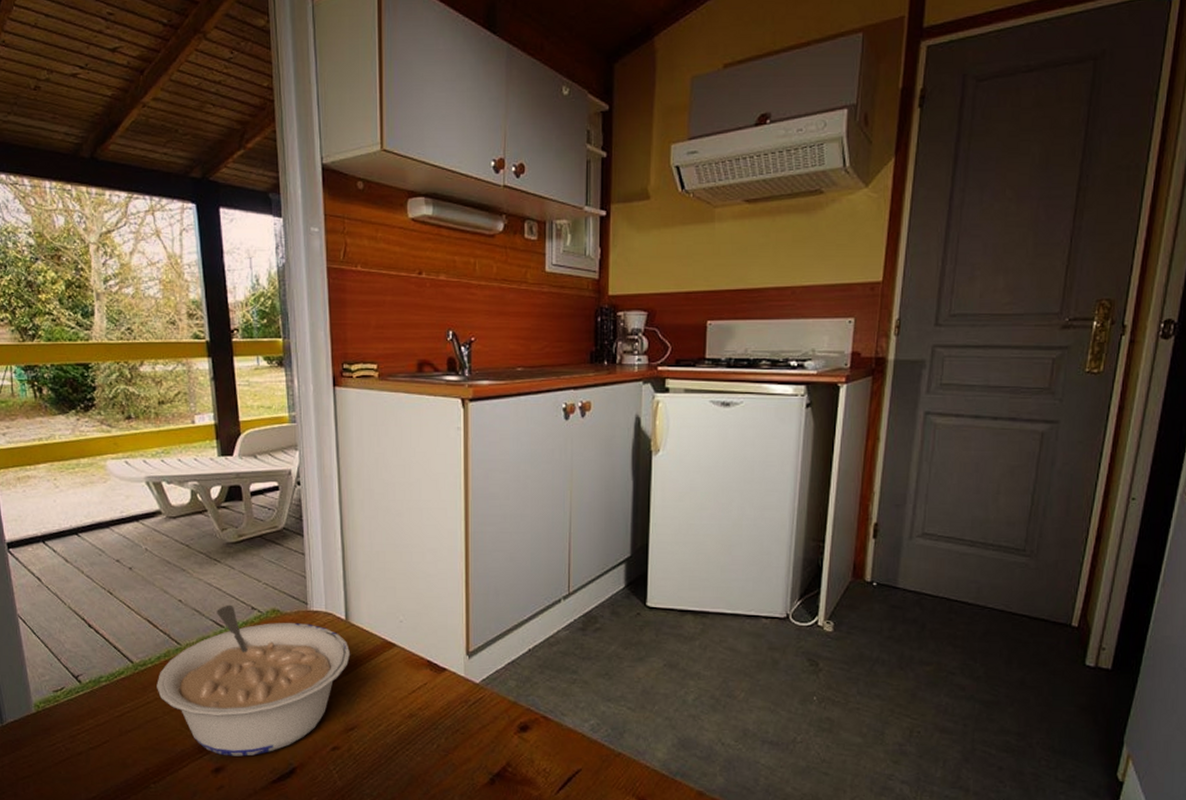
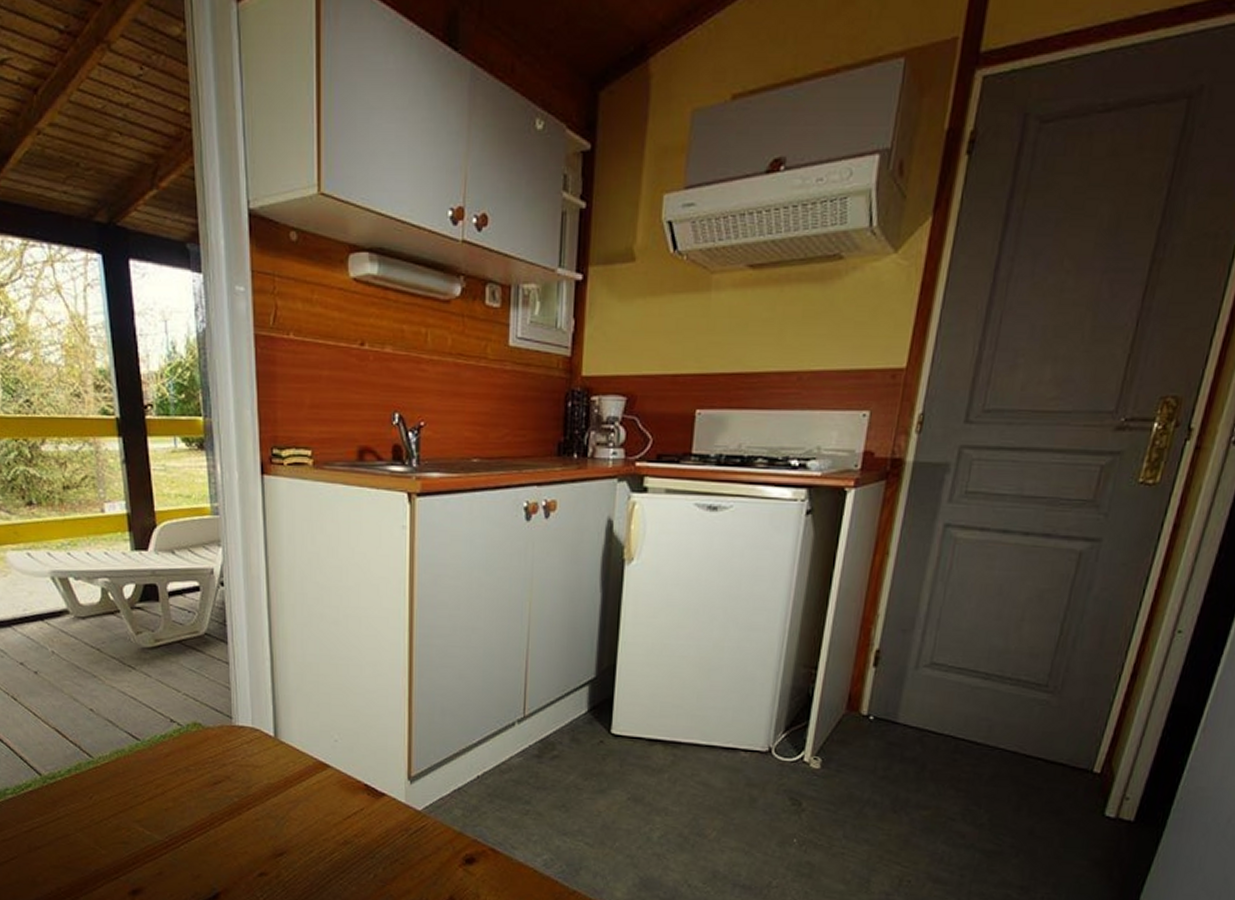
legume: present [156,604,351,757] -> none [67,716,280,879]

